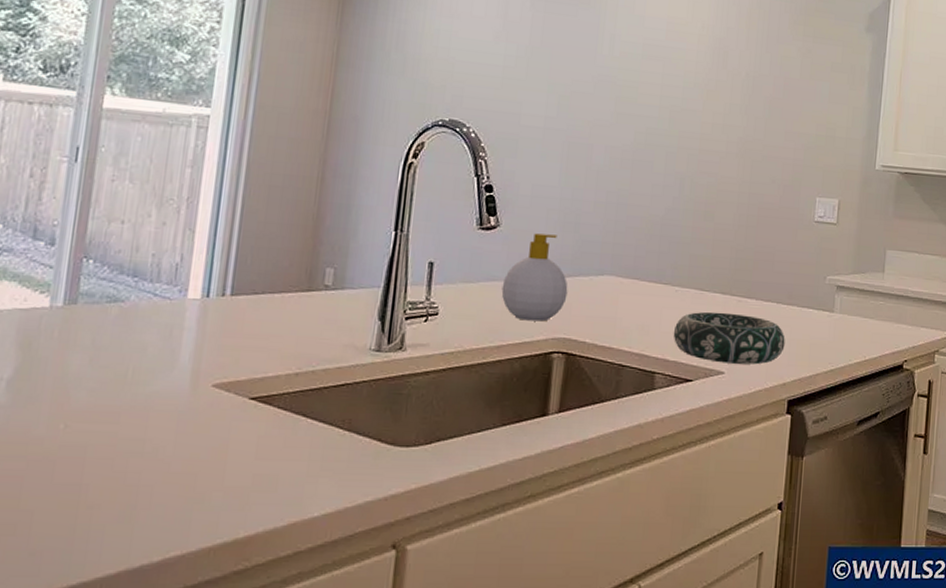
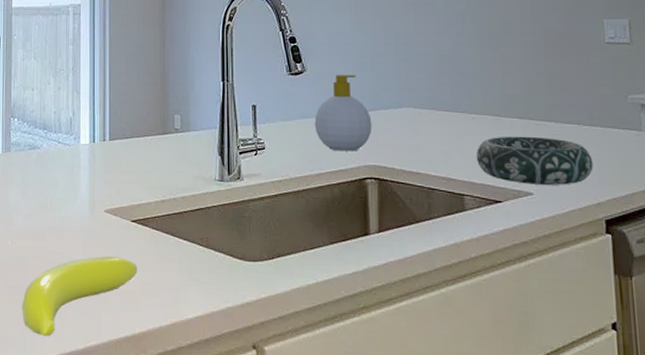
banana: none [71,442,252,547] -> present [22,256,138,336]

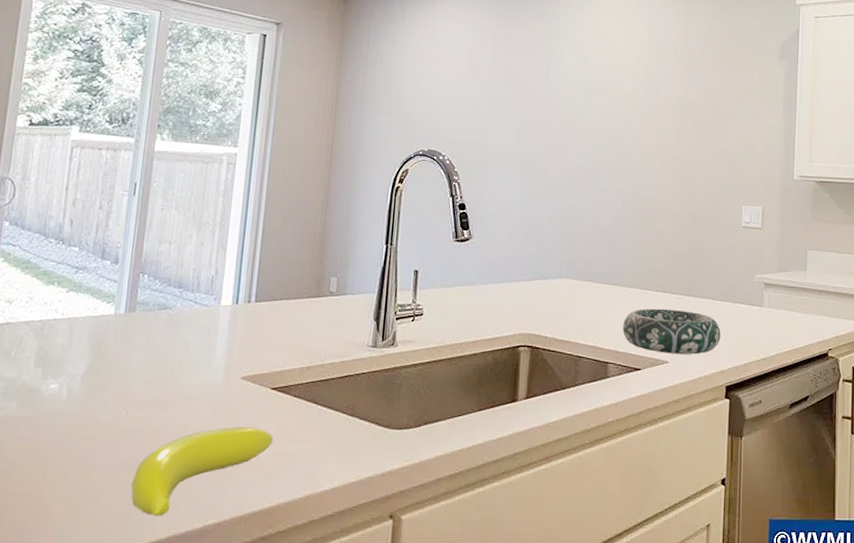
soap bottle: present [314,75,372,151] -> none [475,244,531,320]

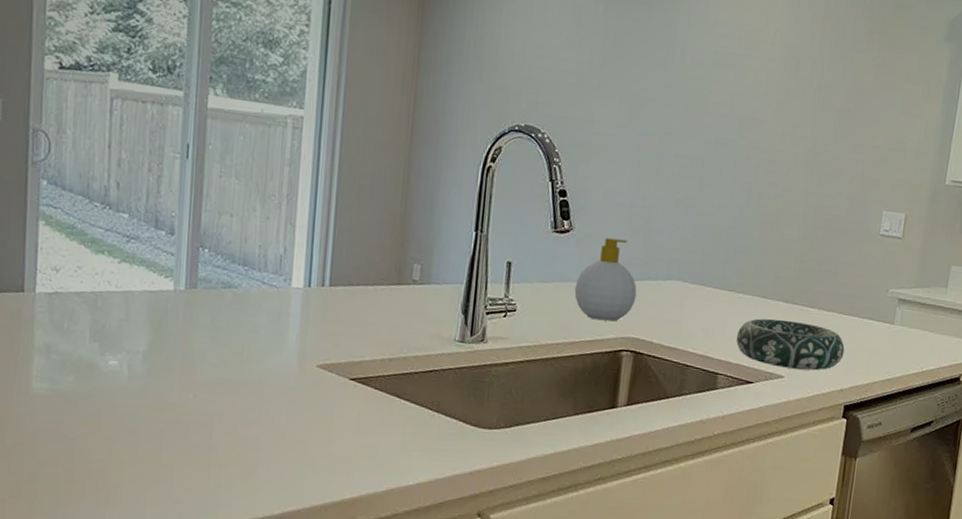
banana: present [131,426,273,515] -> none [204,415,353,500]
soap bottle: none [475,244,531,320] -> present [574,238,637,322]

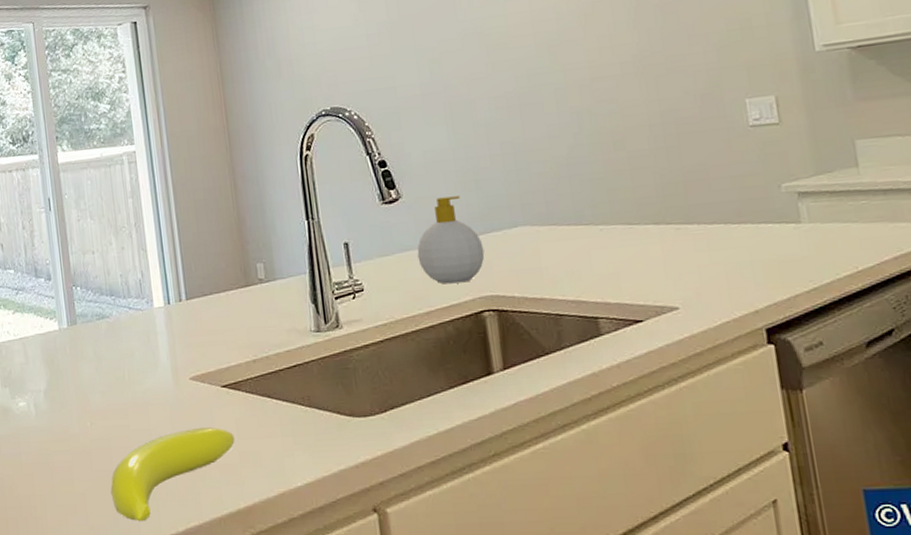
banana: none [204,415,353,500] -> present [110,427,235,521]
decorative bowl: present [736,318,845,371] -> none [608,242,747,299]

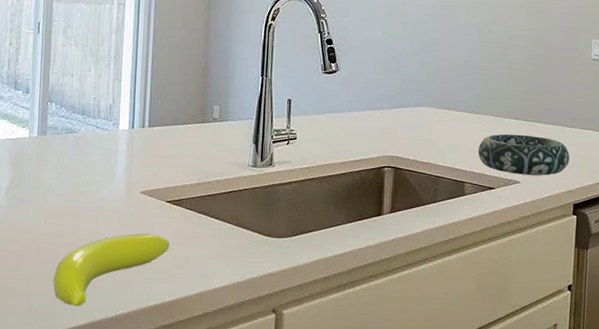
soap bottle: present [417,196,485,284] -> none [343,75,394,143]
decorative bowl: none [608,242,747,299] -> present [478,134,570,176]

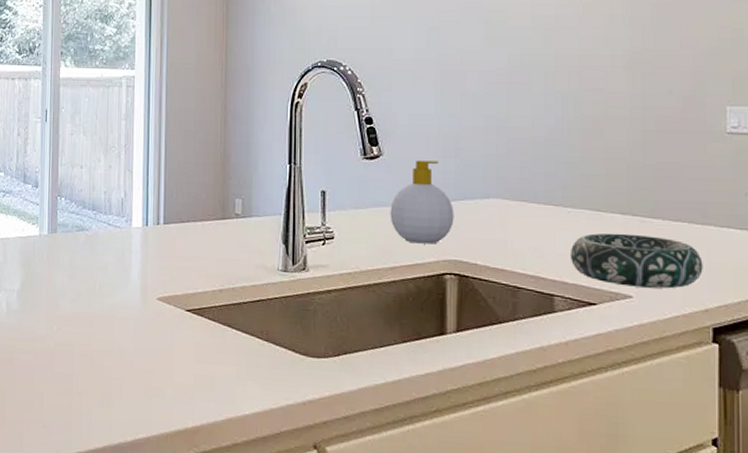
banana: present [53,233,170,306] -> none [68,346,192,426]
soap bottle: none [343,75,394,143] -> present [390,160,454,244]

